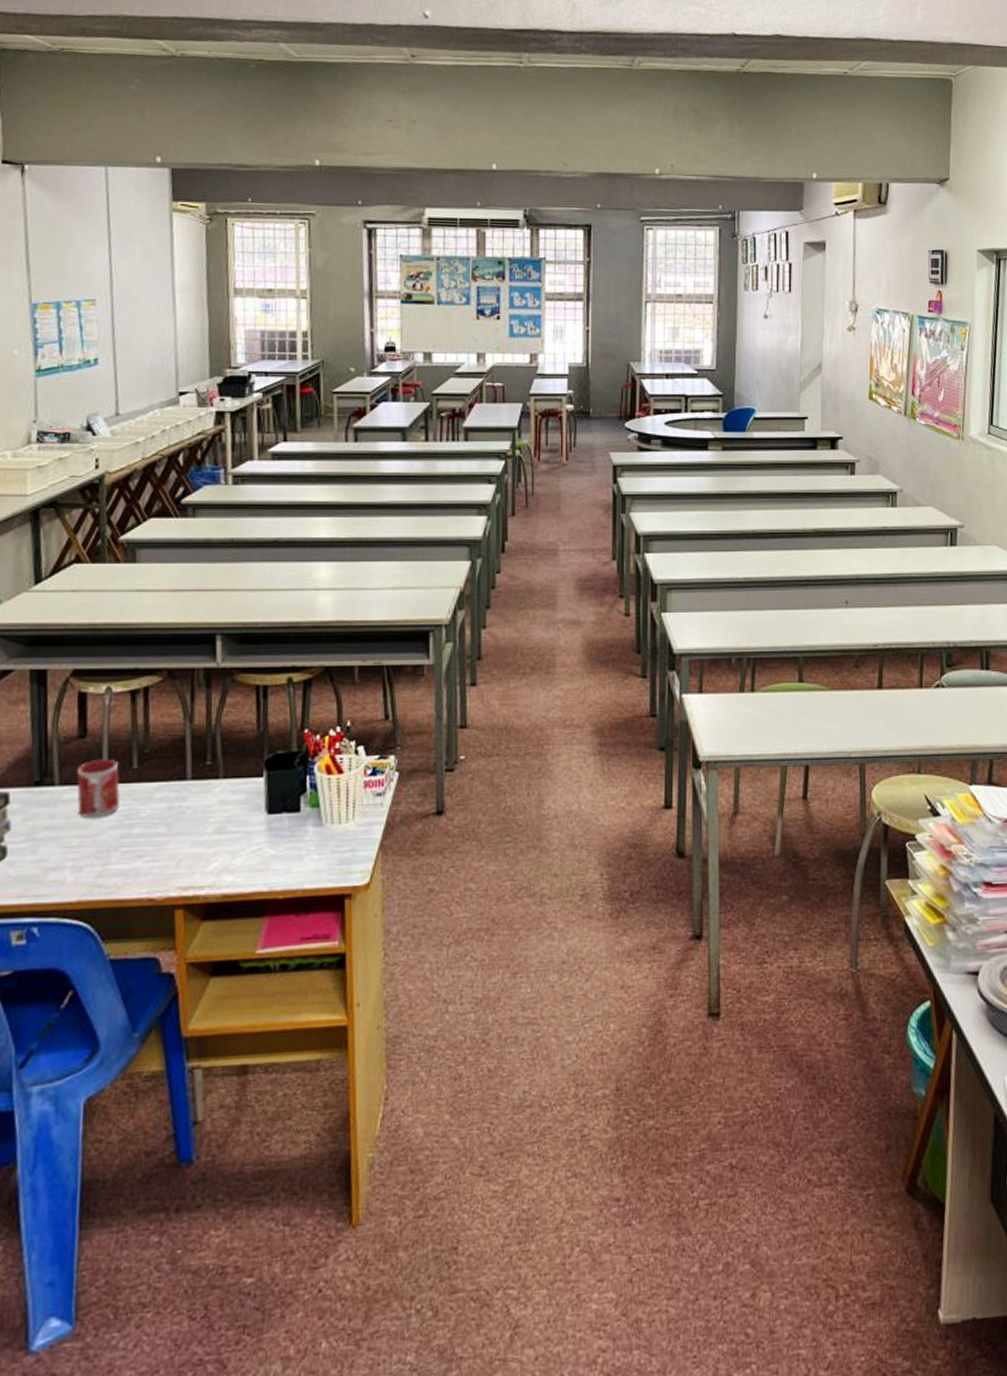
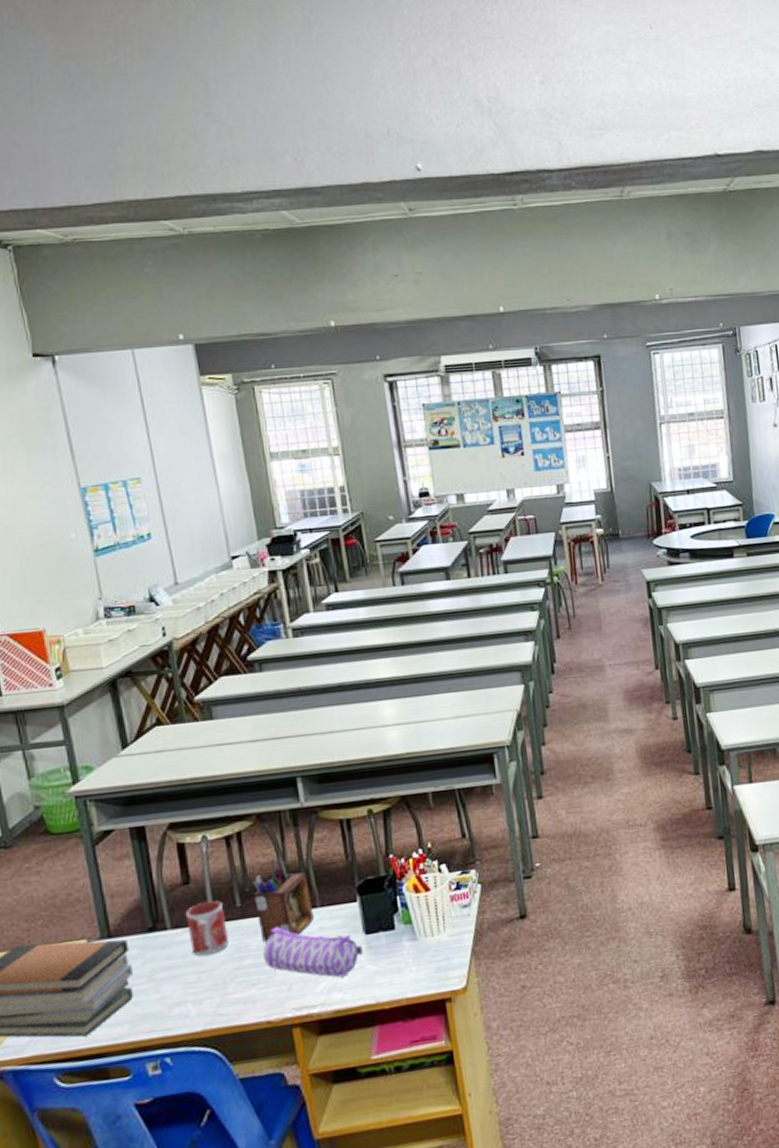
desk organizer: none [151,720,215,810] -> present [252,858,314,942]
pencil case: none [154,795,262,859] -> present [263,927,363,978]

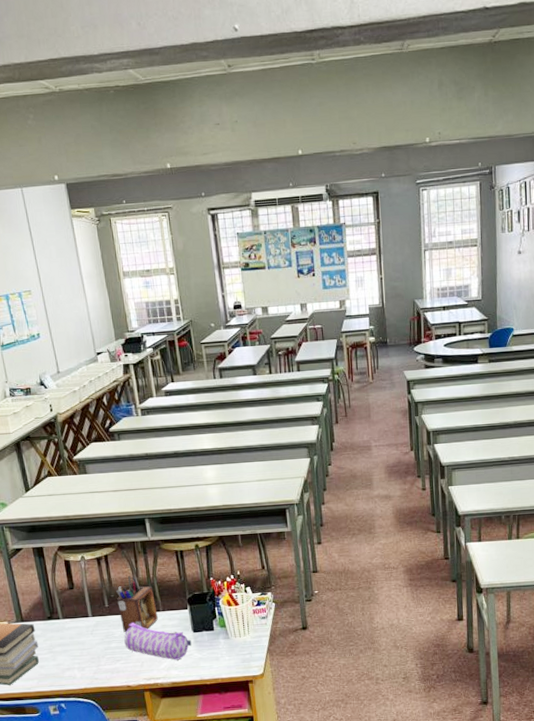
mug: present [185,900,229,956] -> none [71,601,101,639]

